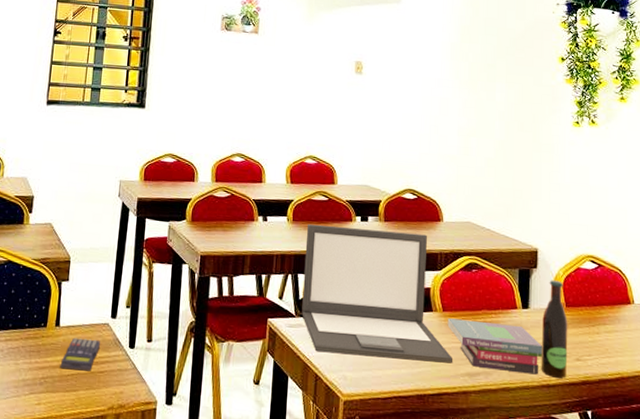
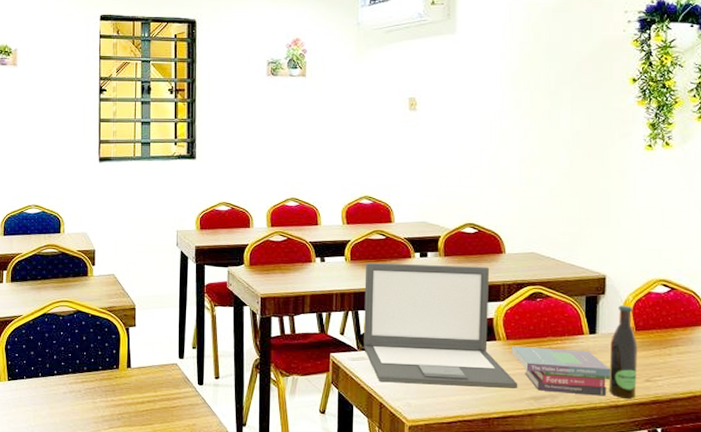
calculator: present [60,337,101,371] -> none [135,377,171,407]

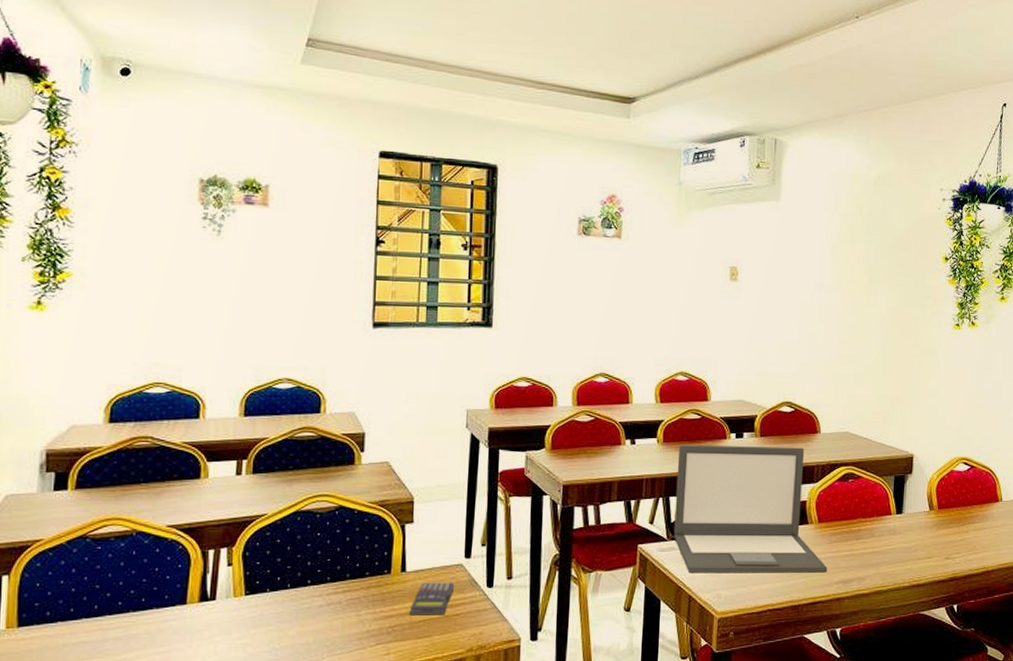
calculator: none [135,377,171,407] -> present [409,582,455,616]
books: present [511,346,610,396] -> none [822,529,914,576]
bottle: present [608,305,638,399] -> none [912,484,940,577]

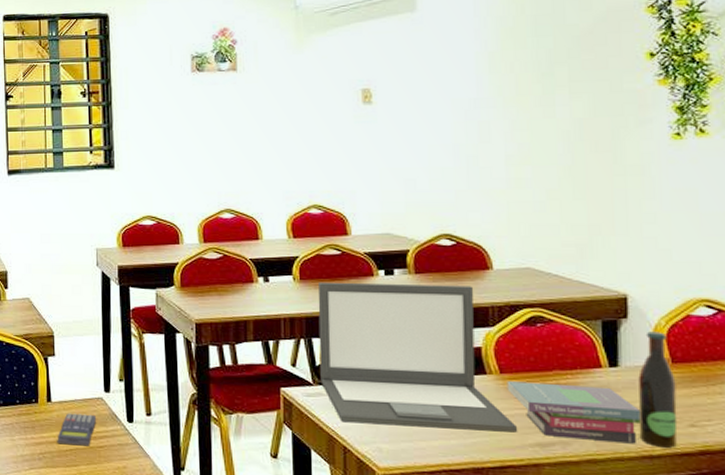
books: none [822,529,914,576] -> present [507,381,640,444]
bottle: none [912,484,940,577] -> present [638,331,678,448]

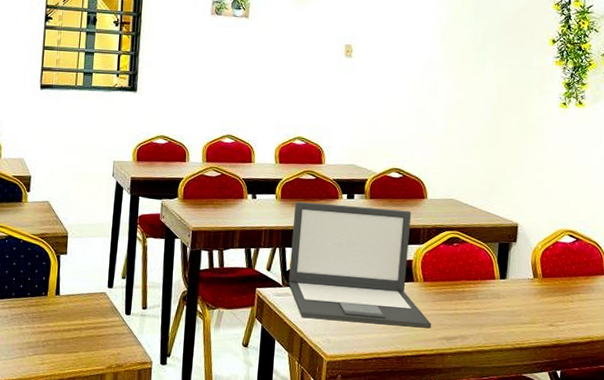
calculator: present [57,413,97,446] -> none [61,305,99,335]
books: present [507,381,640,444] -> none [427,288,517,339]
bottle: present [638,331,678,448] -> none [515,253,544,342]

